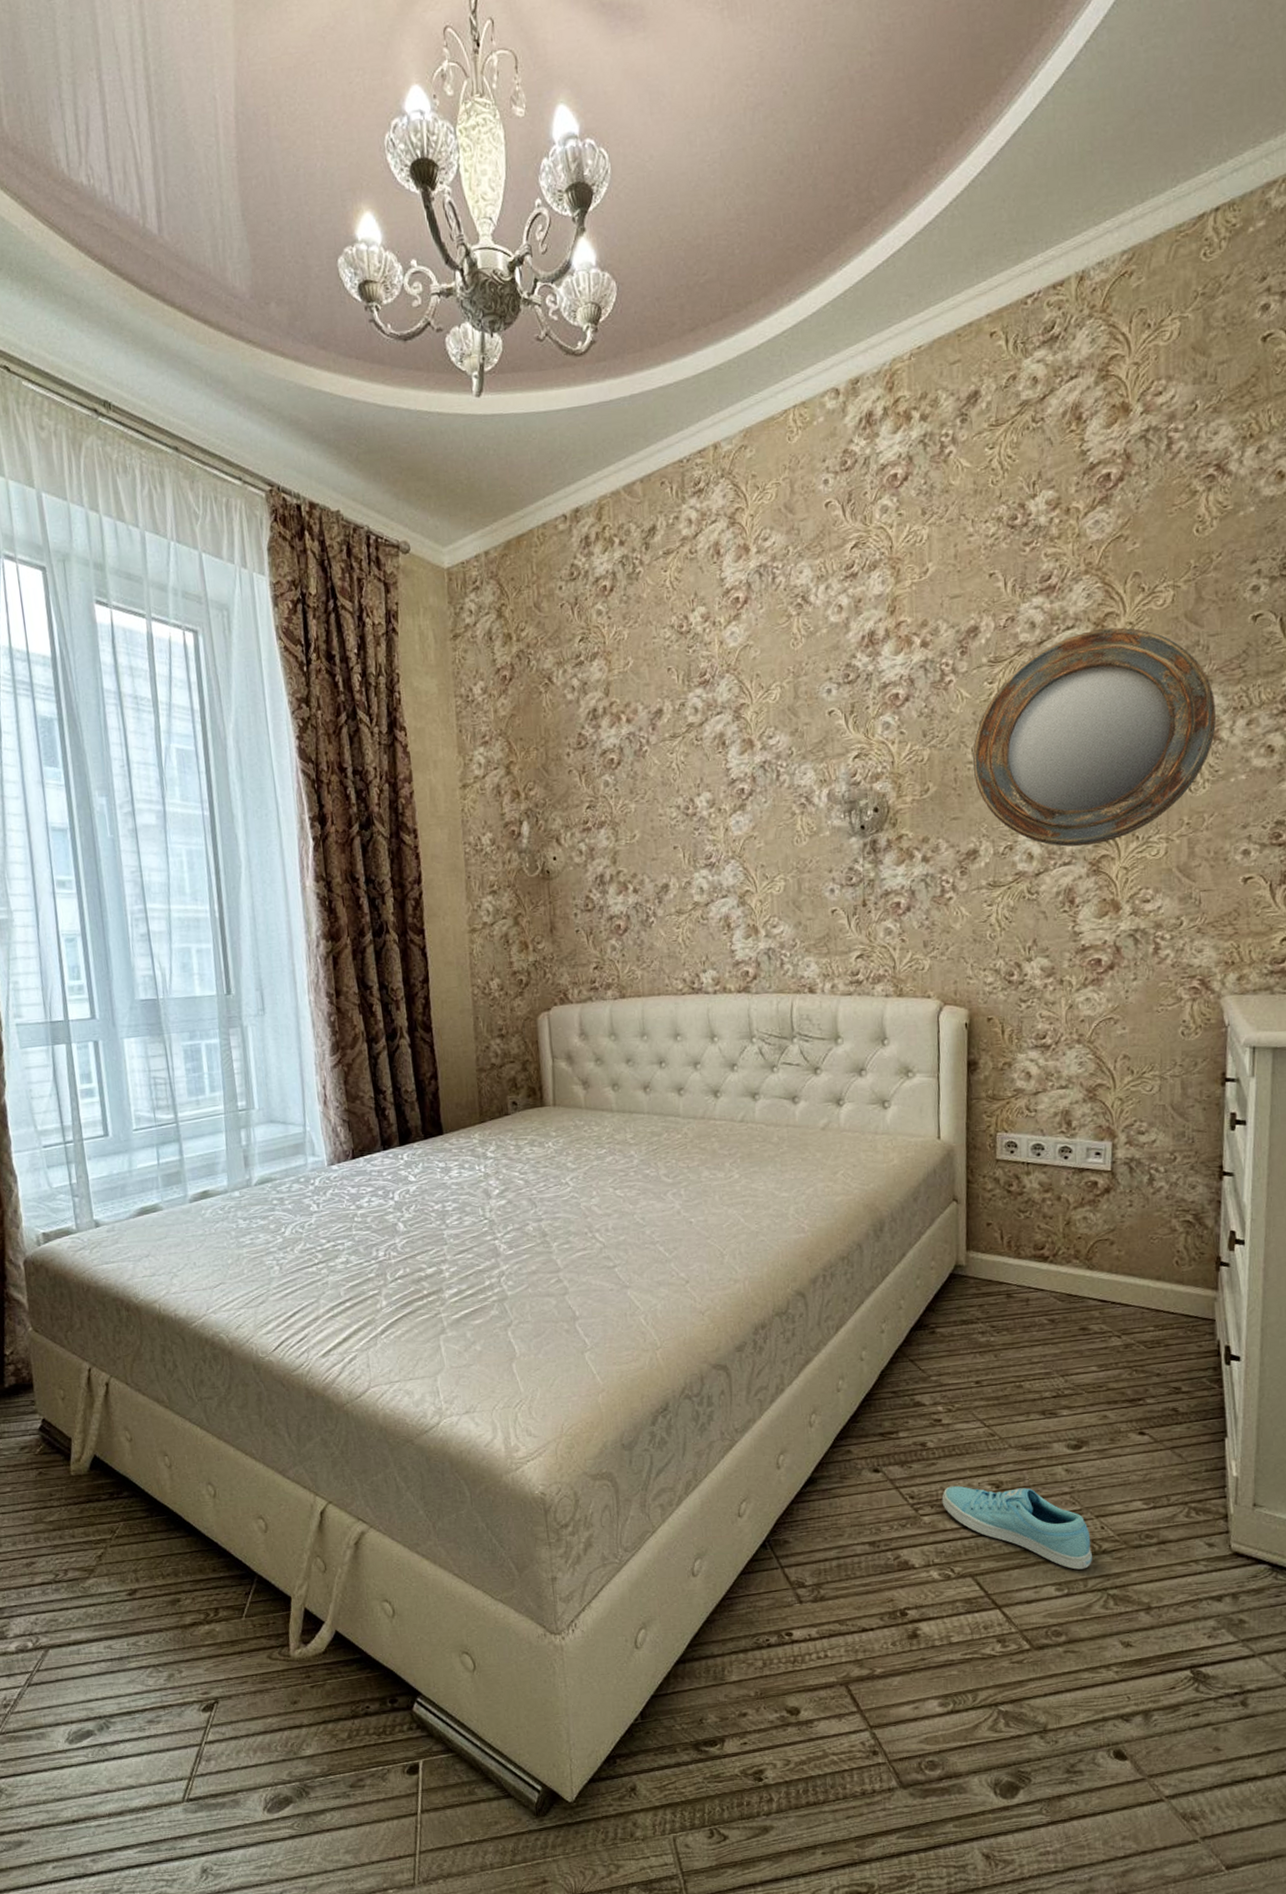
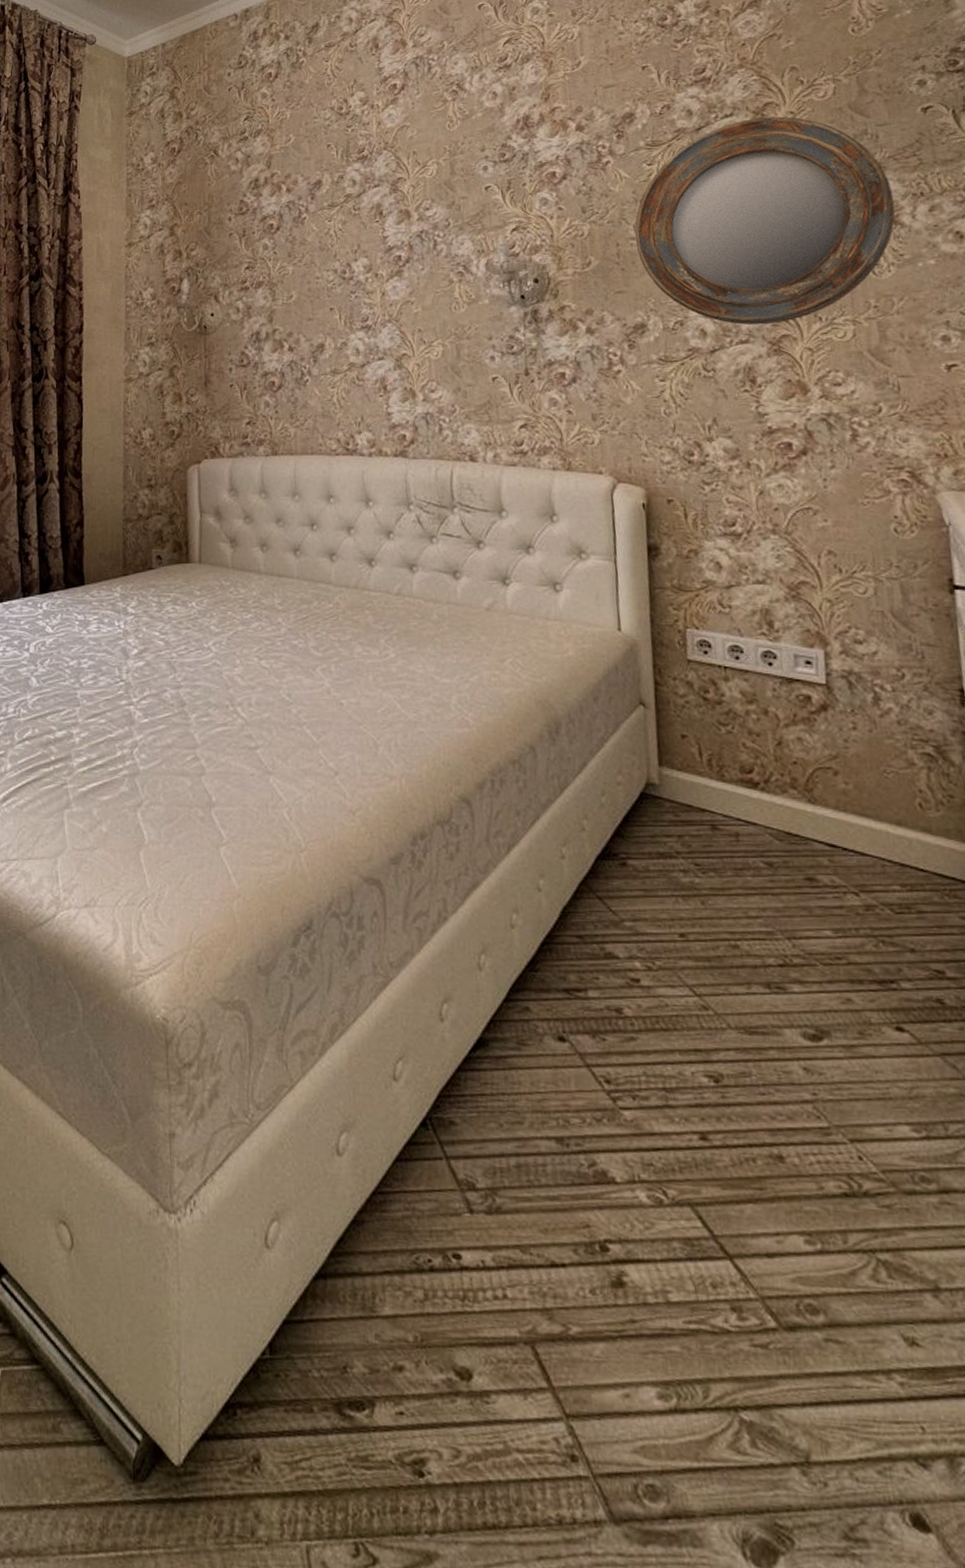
sneaker: present [941,1485,1092,1570] -> none [645,1072,851,1216]

